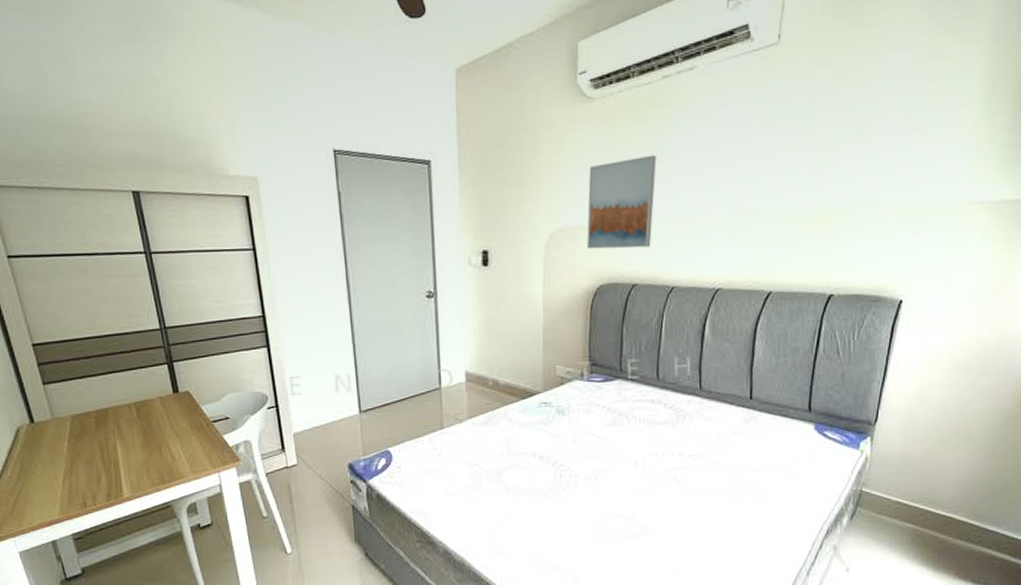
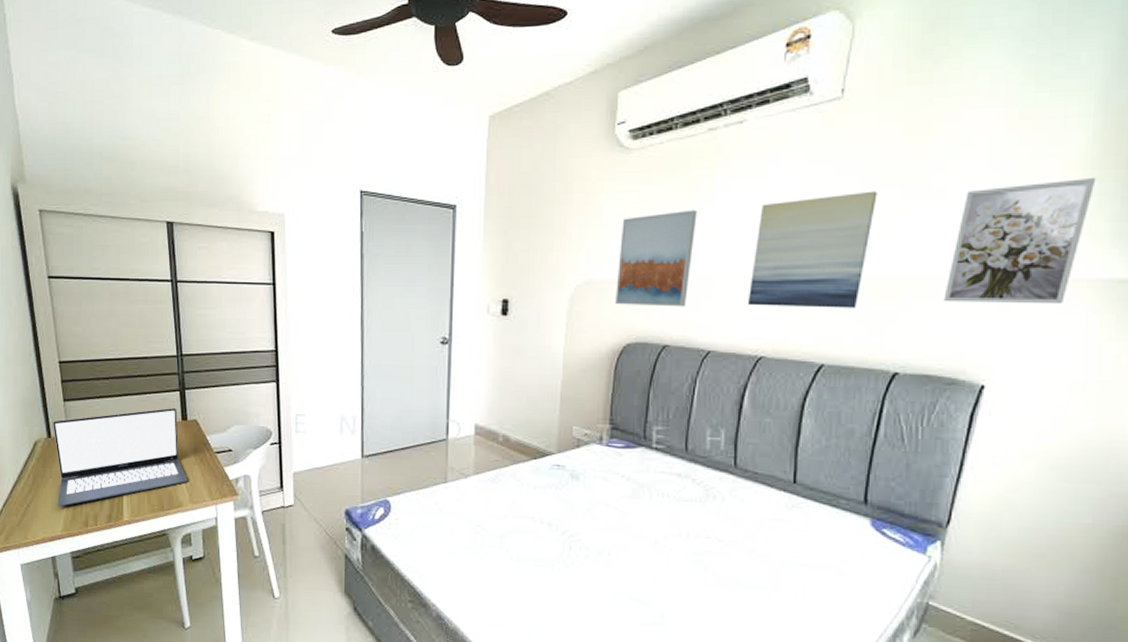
laptop: none [34,380,188,491] -> present [53,407,189,507]
wall art: none [704,130,812,243] -> present [747,191,878,308]
wall art: none [868,110,988,229] -> present [943,177,1096,305]

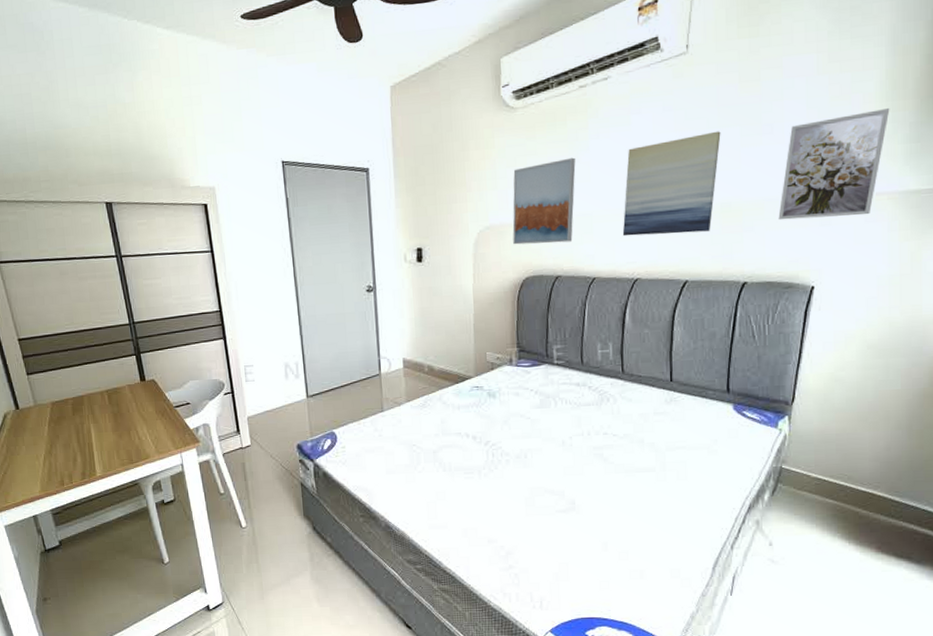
laptop: present [53,407,189,507] -> none [19,370,153,471]

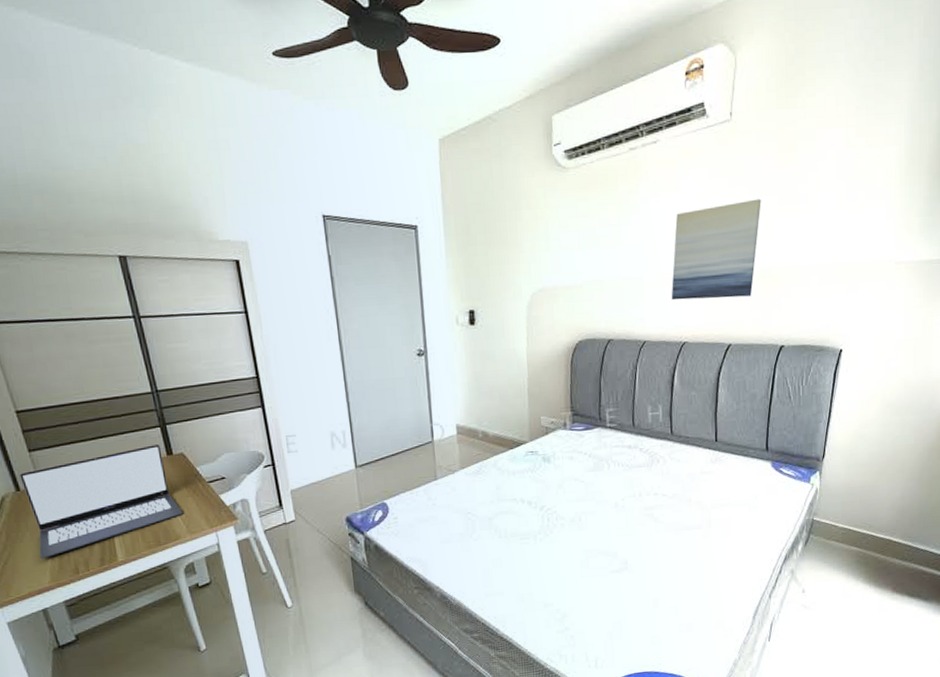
laptop: none [19,370,153,471] -> present [19,443,184,559]
wall art: present [512,157,576,245] -> none [565,220,627,308]
wall art: present [778,107,890,220] -> none [812,182,908,287]

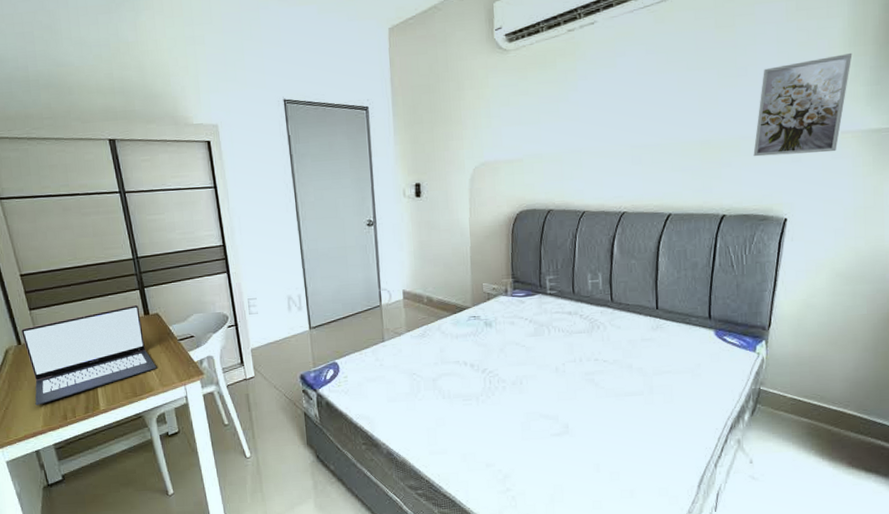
wall art: present [671,199,761,300] -> none [609,73,700,172]
wall art: none [812,182,908,287] -> present [753,52,853,157]

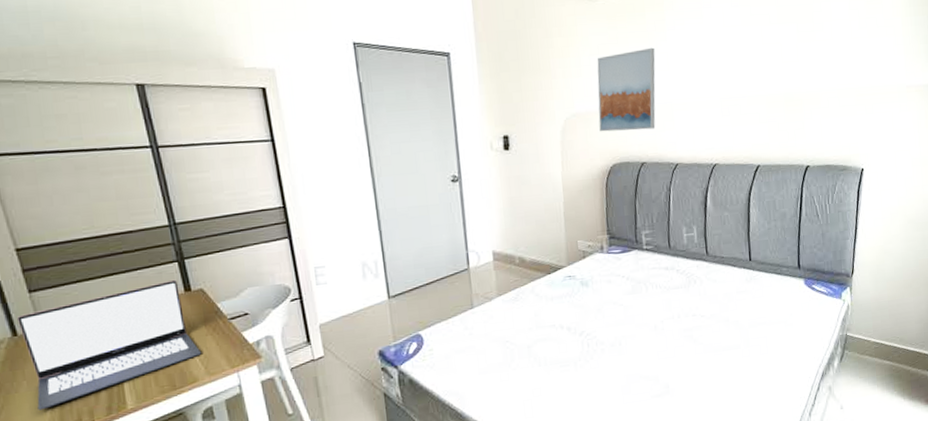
wall art: none [506,97,565,180] -> present [597,47,656,132]
wall art: present [753,52,853,157] -> none [832,12,913,109]

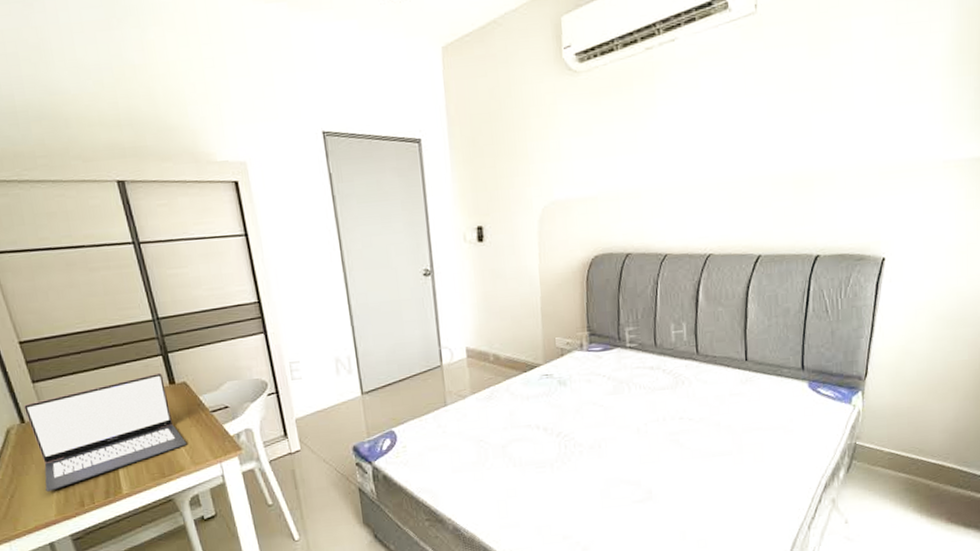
wall art: present [597,47,656,132] -> none [578,125,644,221]

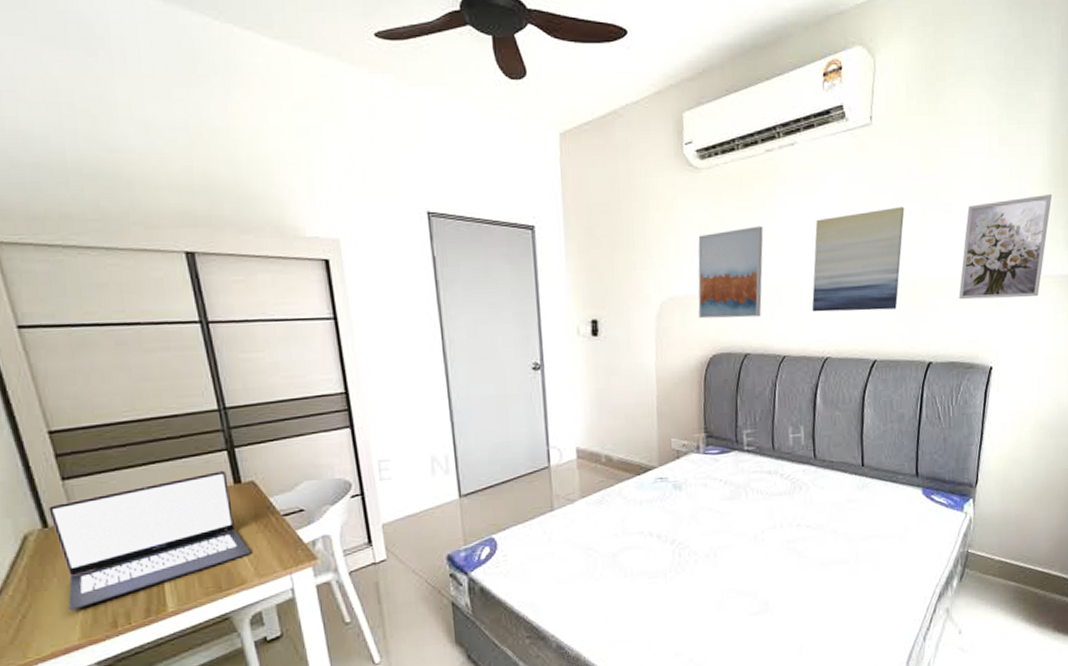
wall art: none [578,125,644,221] -> present [698,226,764,319]
wall art: none [693,97,792,210] -> present [812,206,905,312]
wall art: none [849,72,956,190] -> present [959,193,1052,300]

